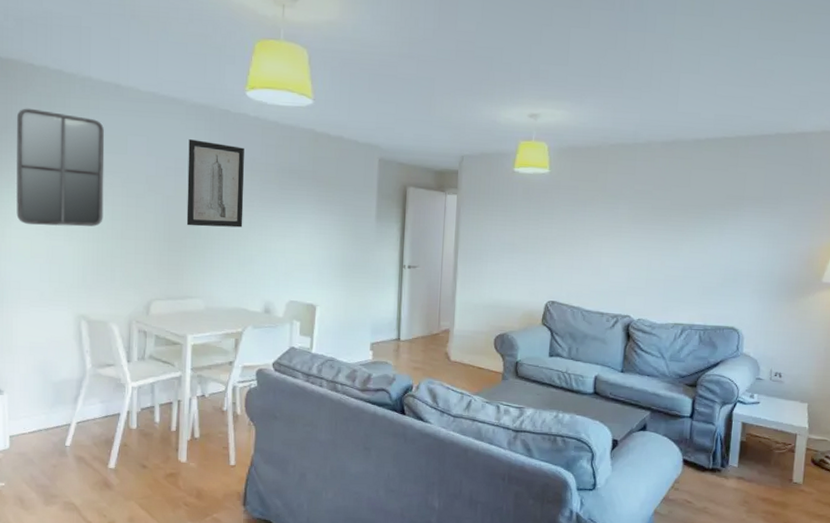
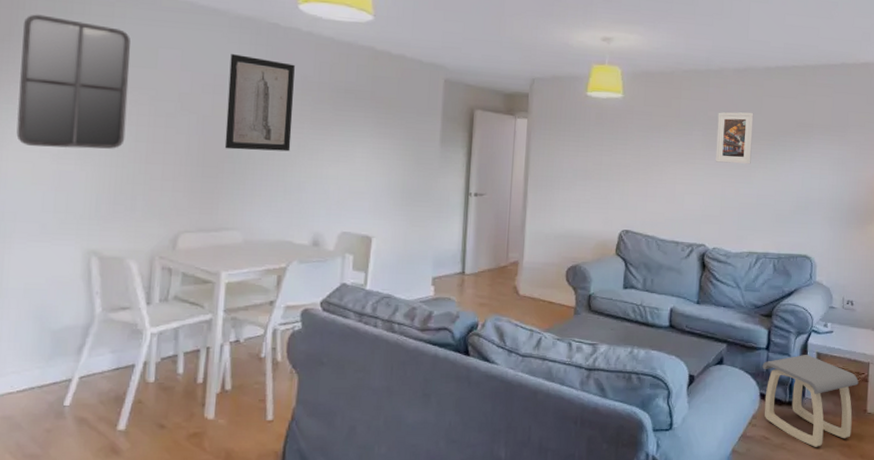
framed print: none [641,185,682,237] -> present [715,112,754,164]
stool: none [685,424,785,513] -> present [762,355,859,447]

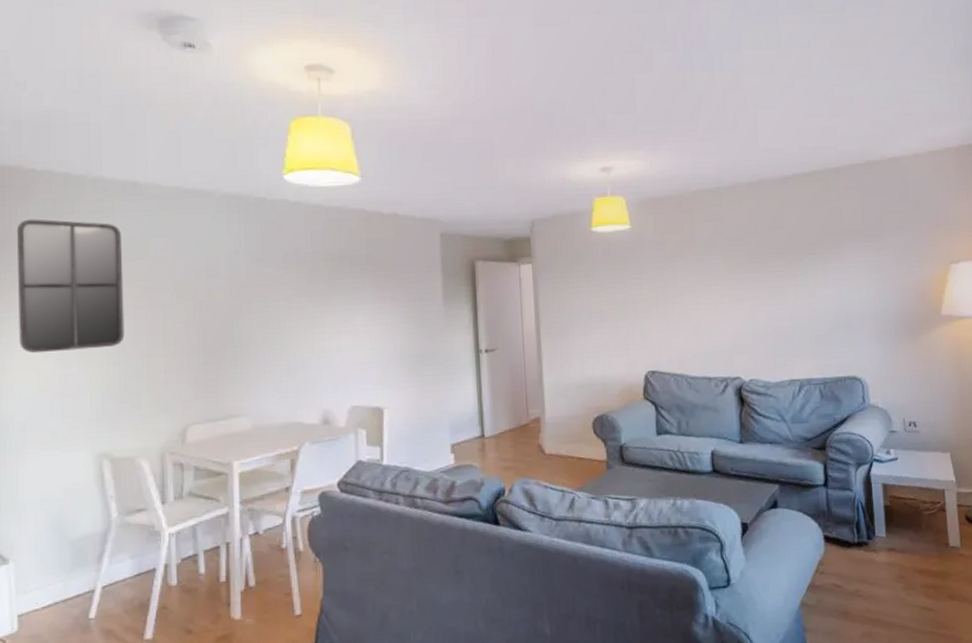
wall art: present [224,54,295,152] -> none [221,234,290,333]
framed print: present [715,112,754,164] -> none [736,227,780,286]
stool: present [762,355,859,447] -> none [822,487,935,591]

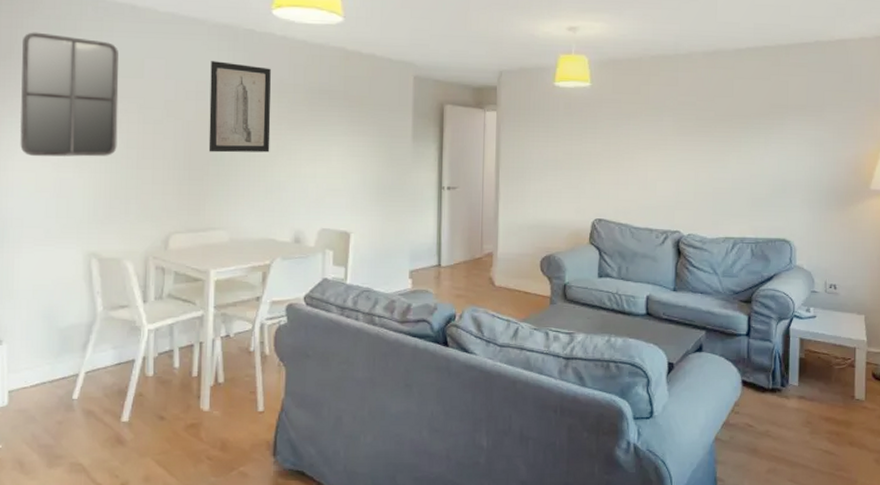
wall art: none [221,234,290,333] -> present [208,61,271,153]

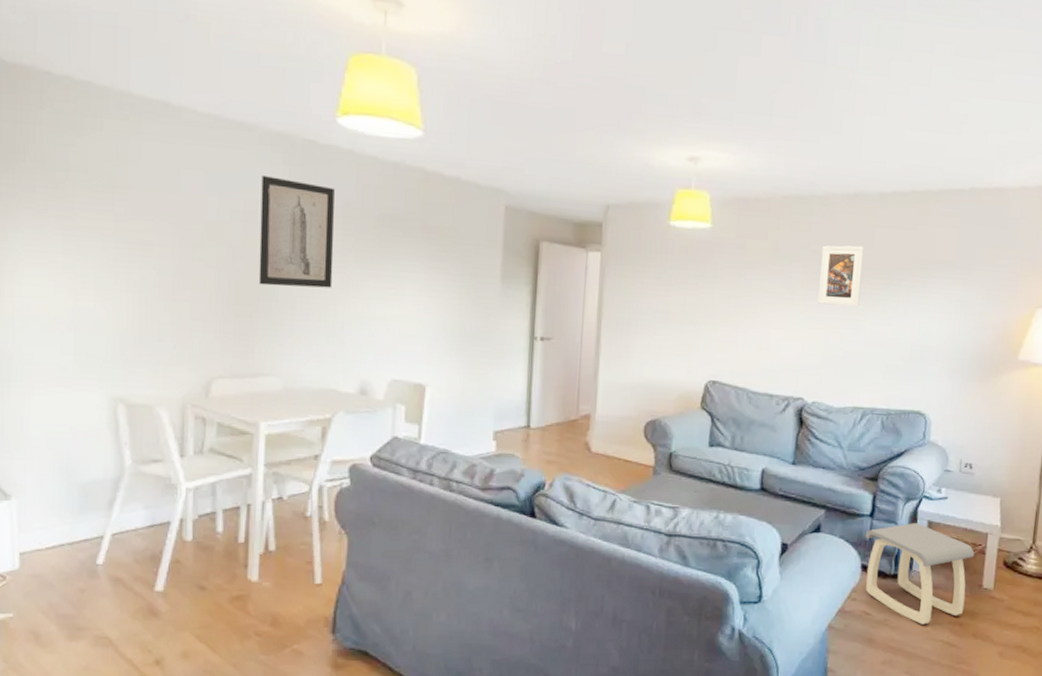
home mirror: present [20,32,119,157] -> none [27,129,150,284]
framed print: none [687,95,725,148] -> present [817,245,864,307]
stool: none [743,341,845,434] -> present [865,523,975,624]

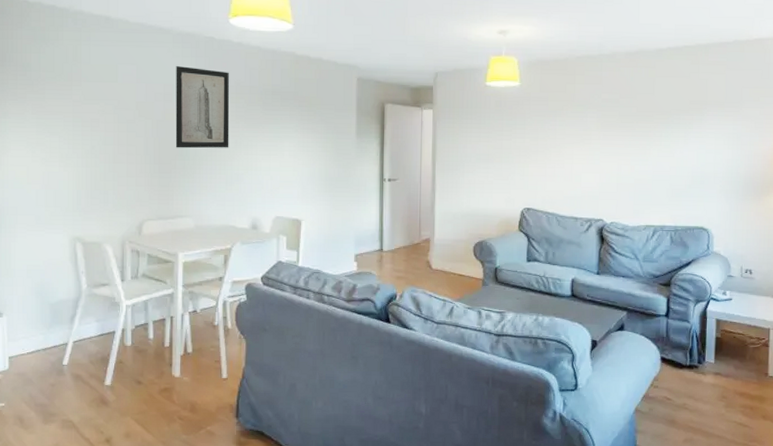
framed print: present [817,245,864,307] -> none [610,93,647,143]
stool: present [865,523,975,624] -> none [662,321,759,408]

